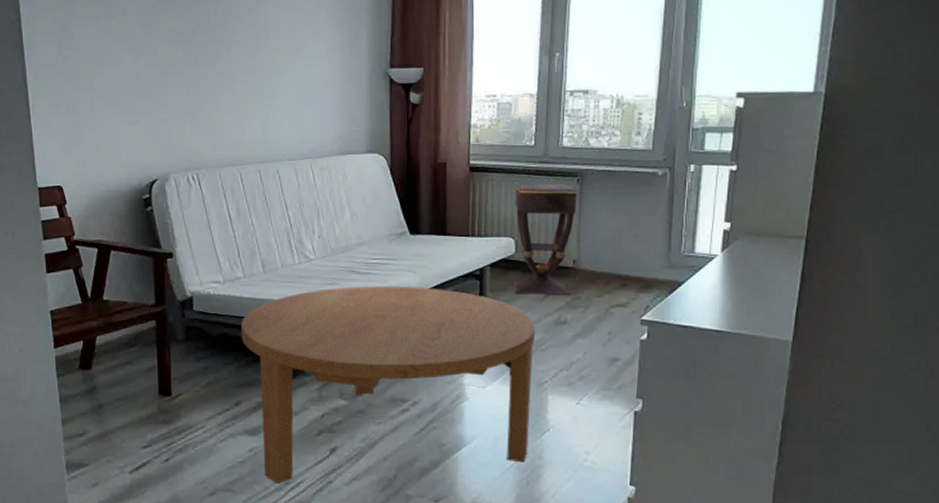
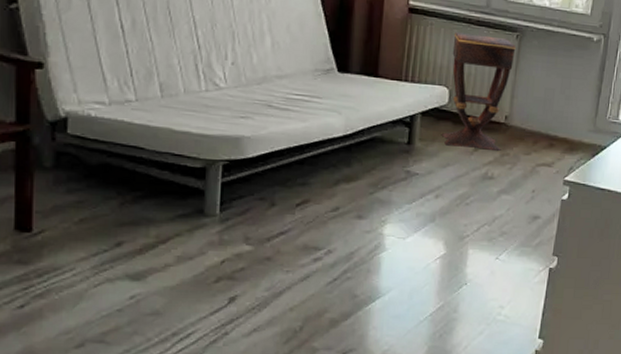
coffee table: present [240,286,536,483] -> none [128,122,462,334]

